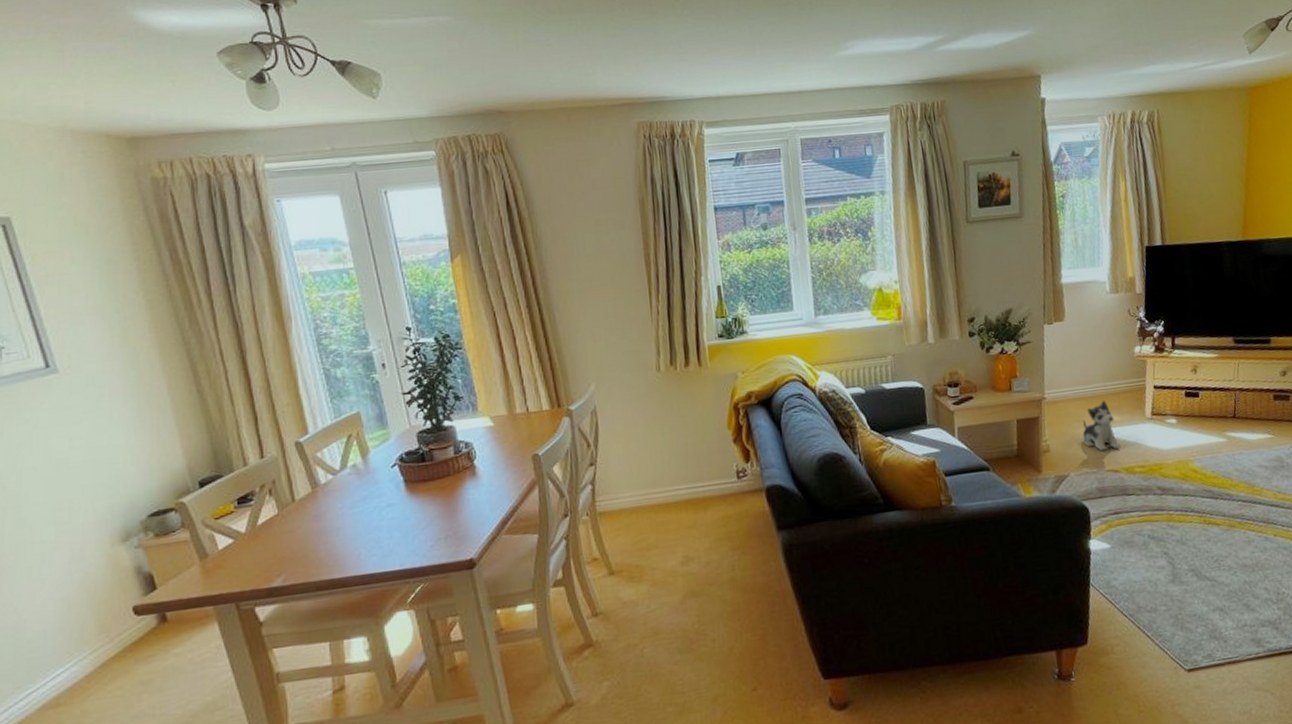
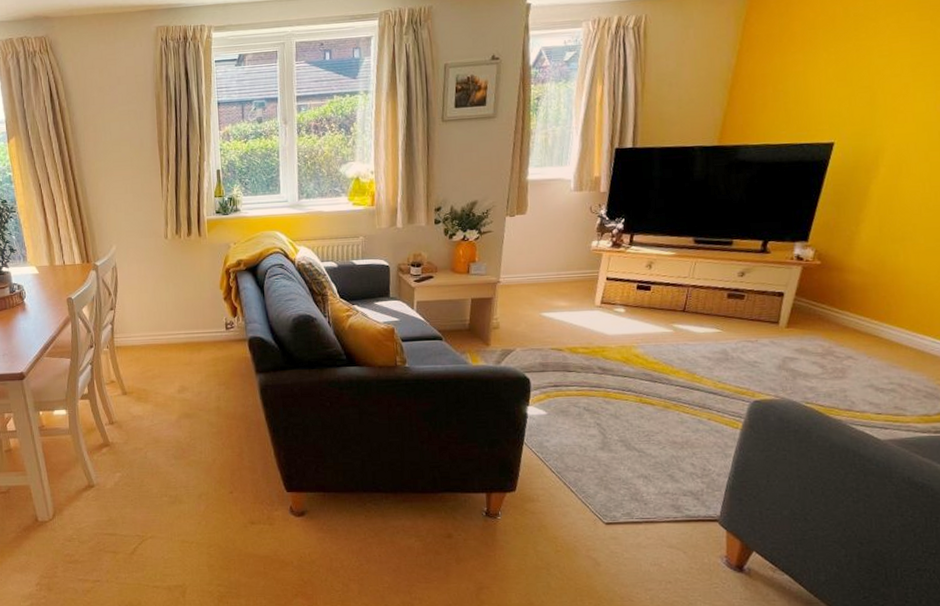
plush toy: present [1082,400,1122,450] -> none [531,287,568,331]

